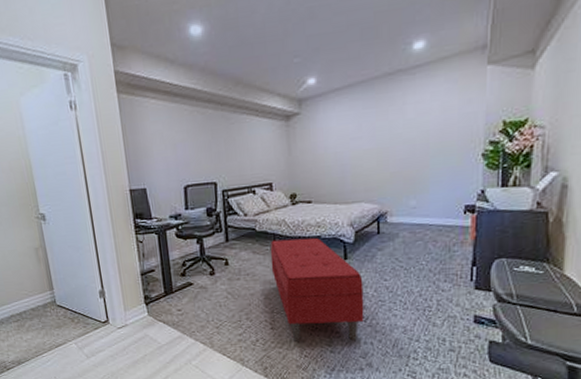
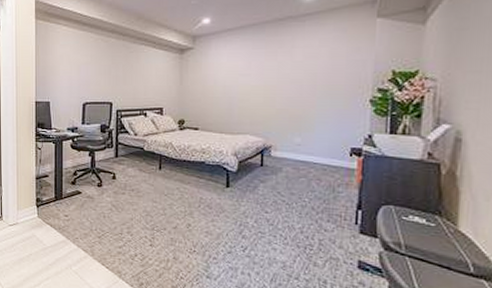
bench: present [270,238,364,343] -> none [155,161,244,269]

